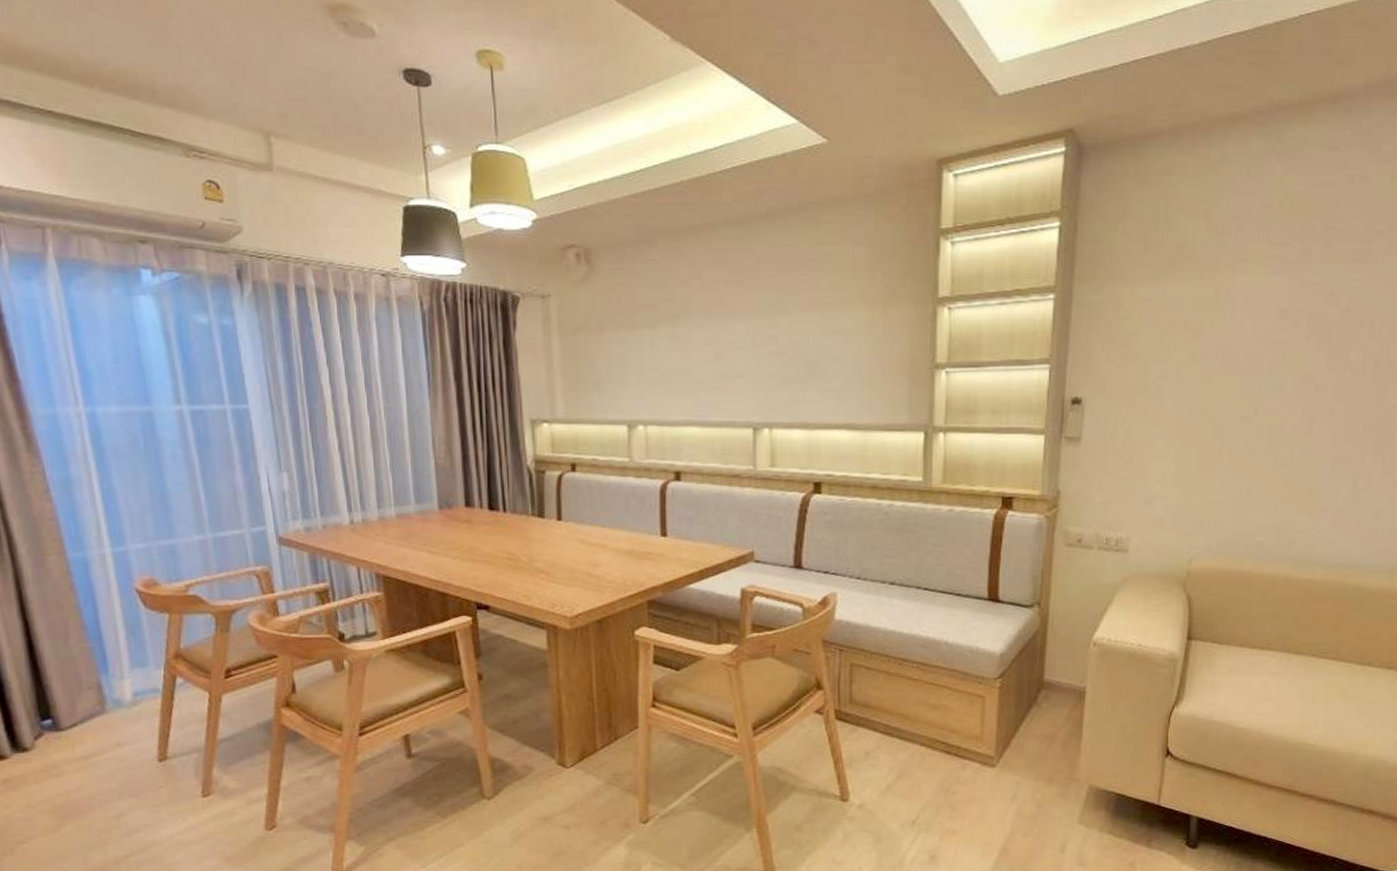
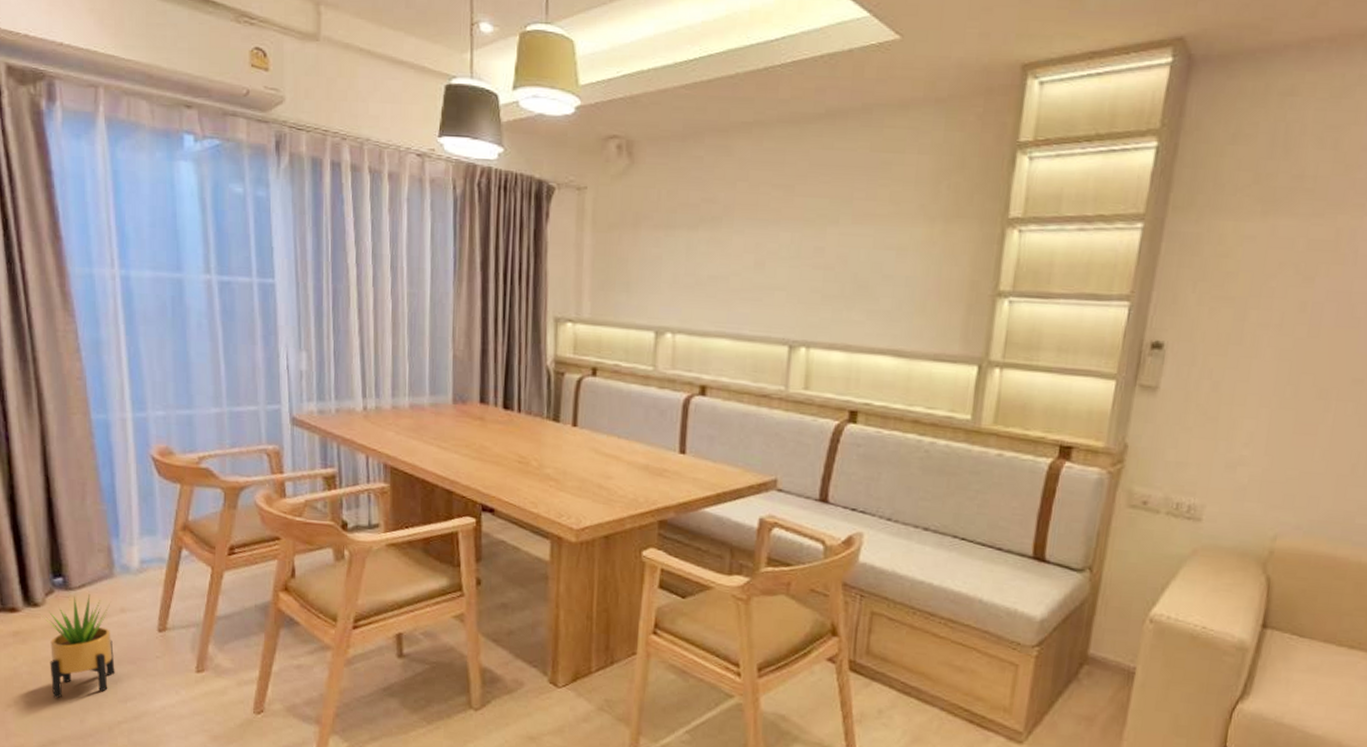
potted plant: none [35,732,117,842] -> present [44,594,115,699]

